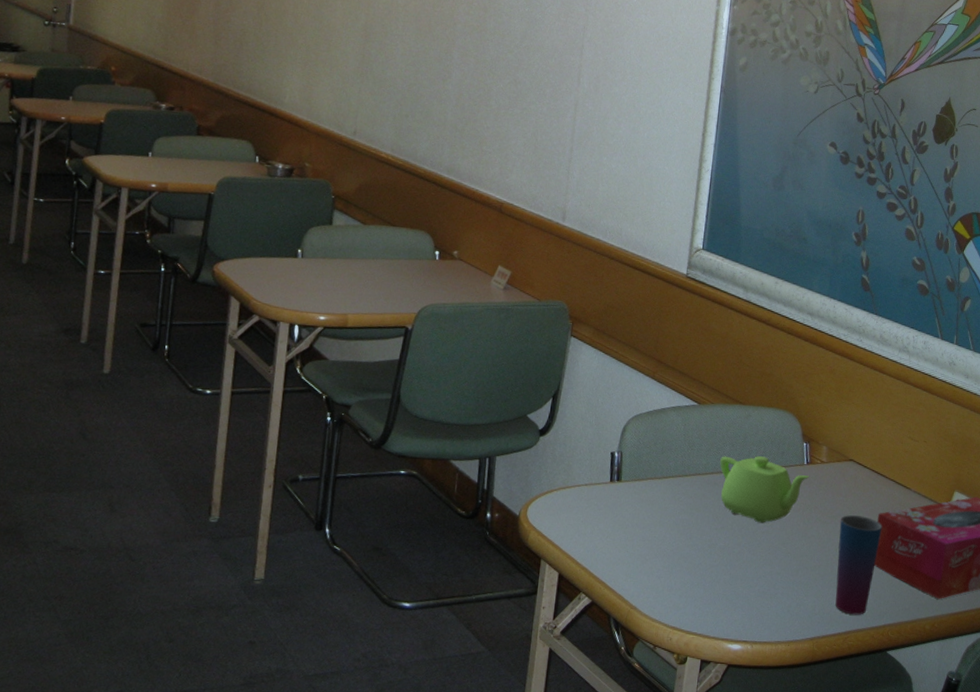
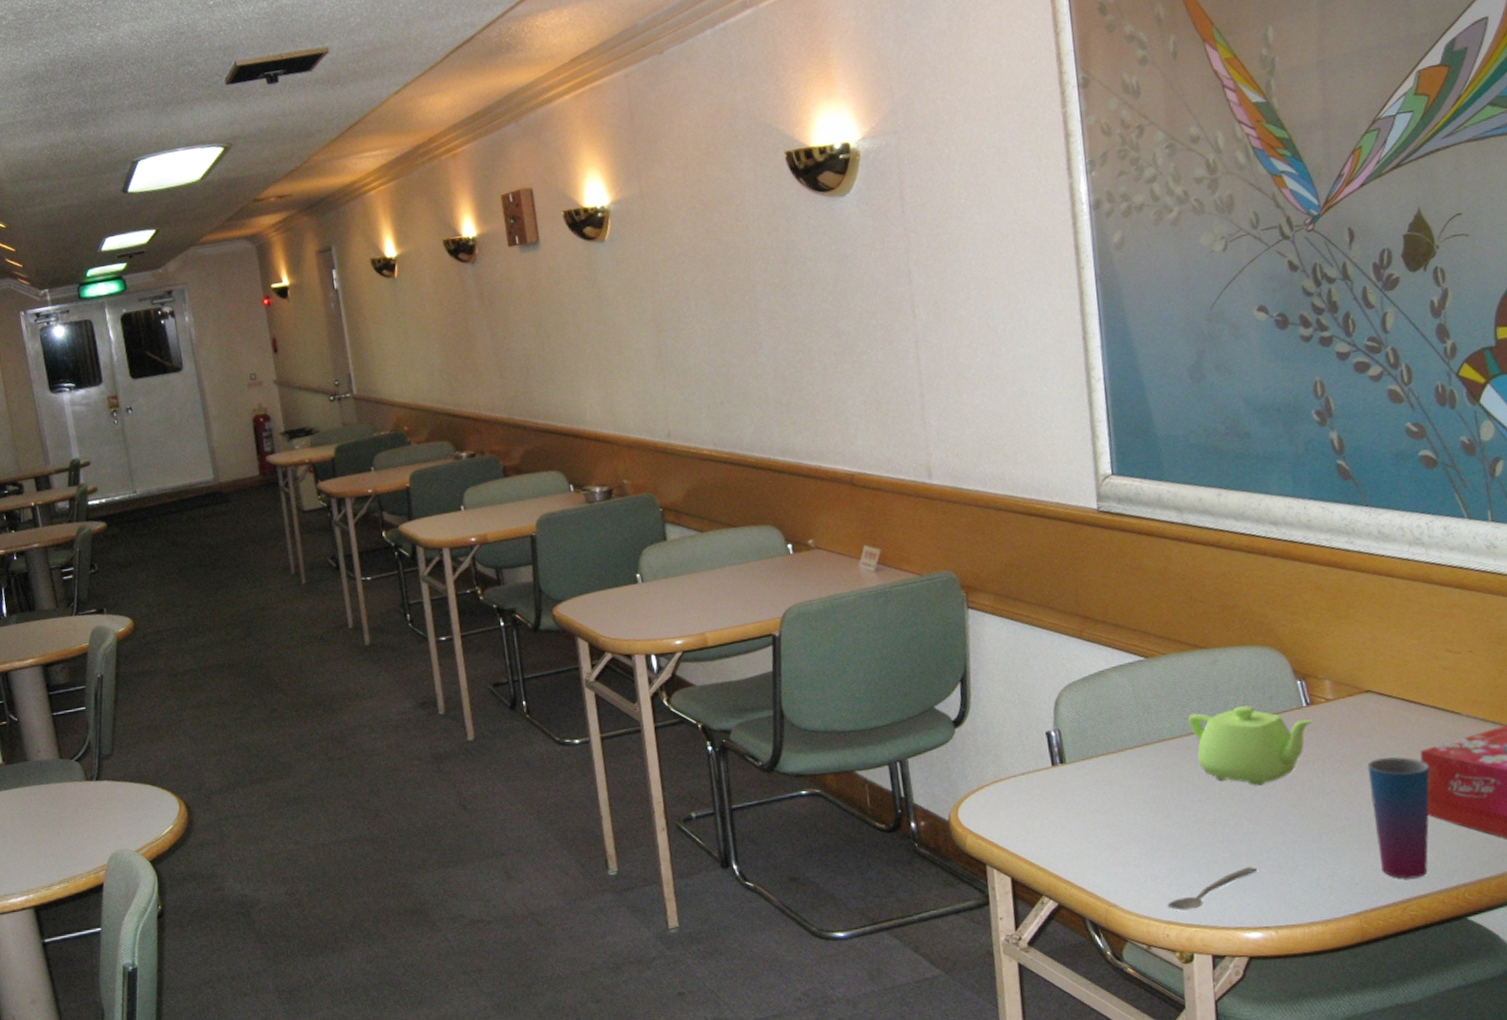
spoon: none [675,589,747,619] -> present [1167,867,1257,910]

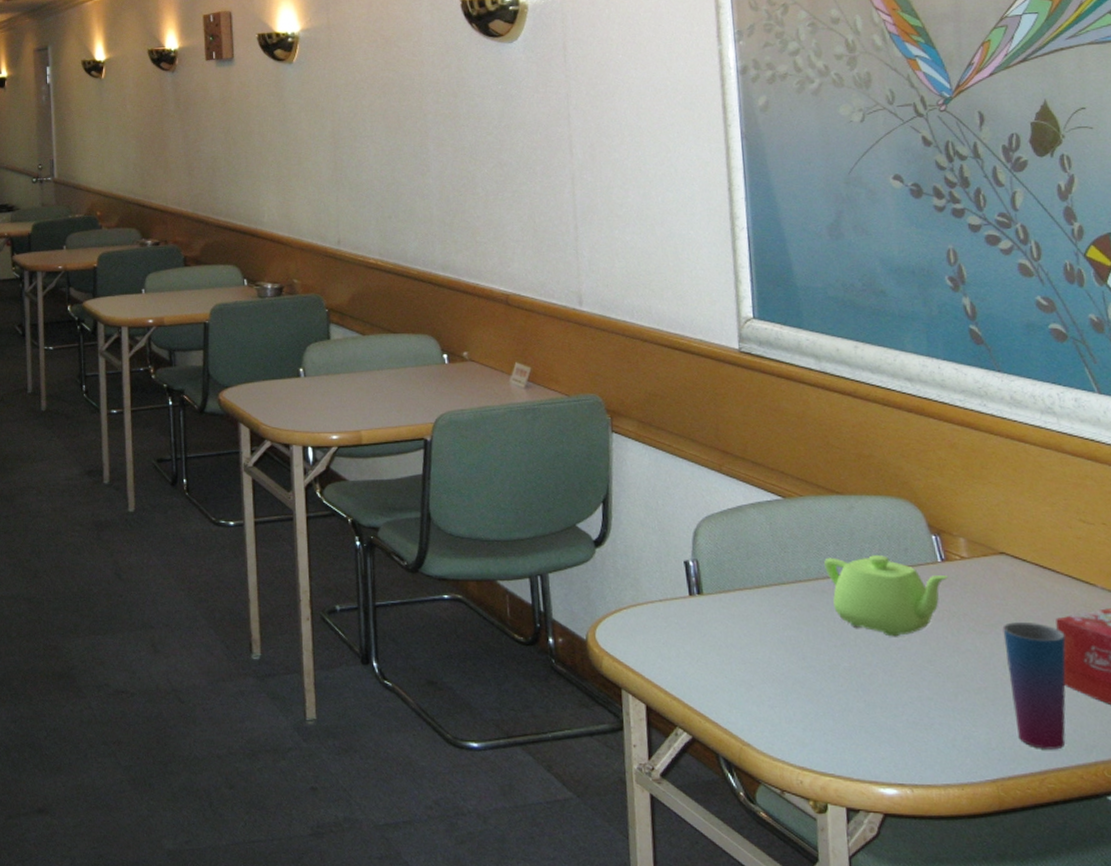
spoon: present [1167,867,1257,910] -> none [801,719,892,758]

